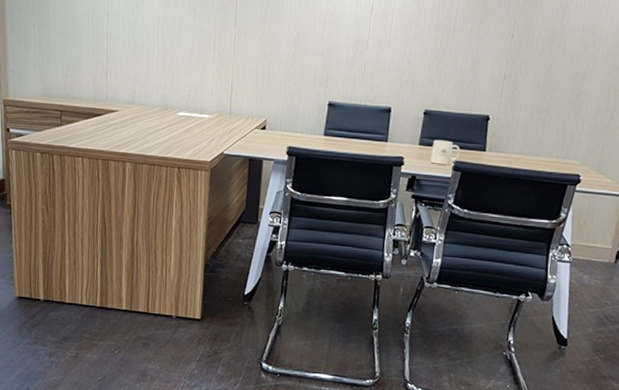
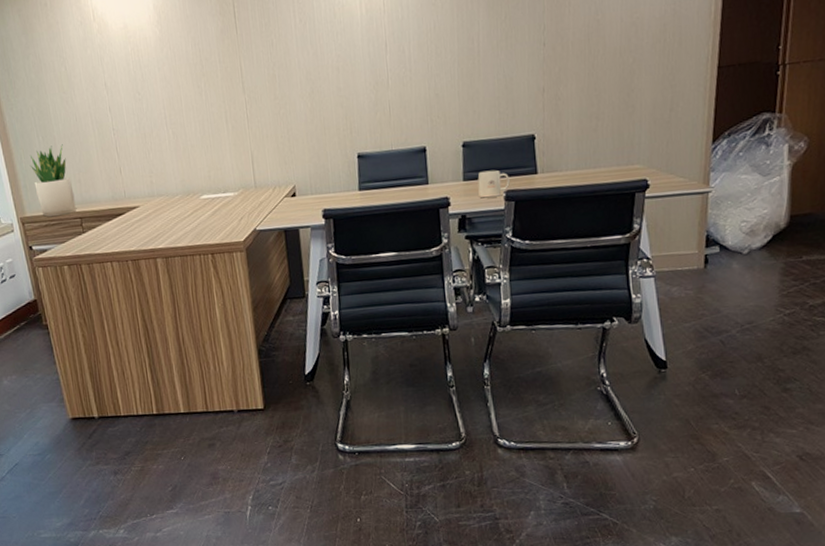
planter: none [21,38,59,106] -> present [29,144,76,217]

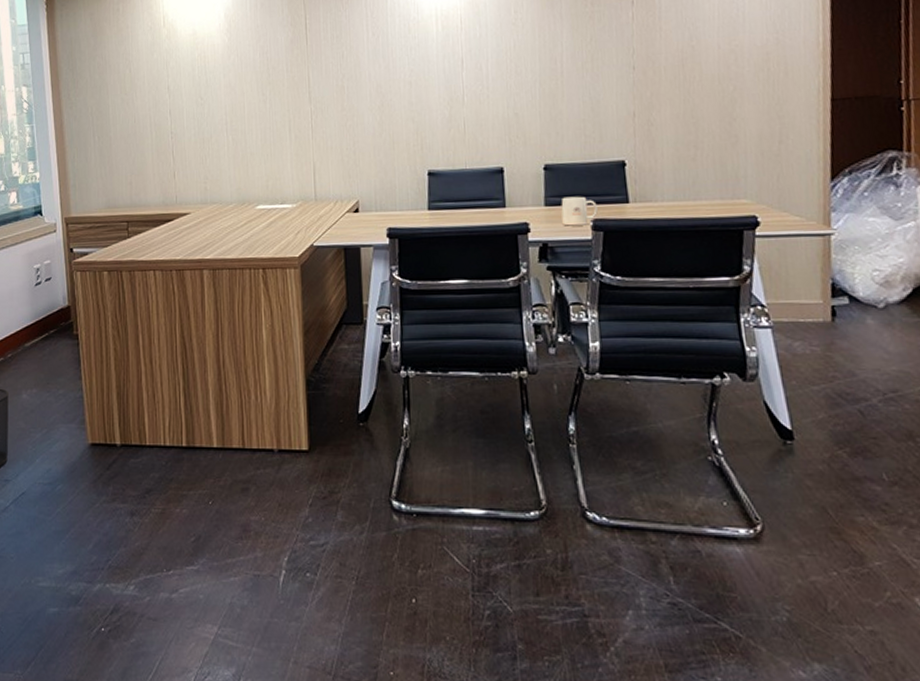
planter: present [29,144,76,217] -> none [81,145,124,219]

